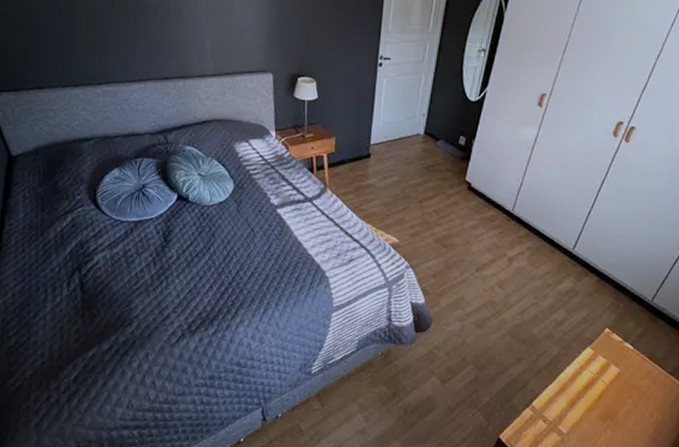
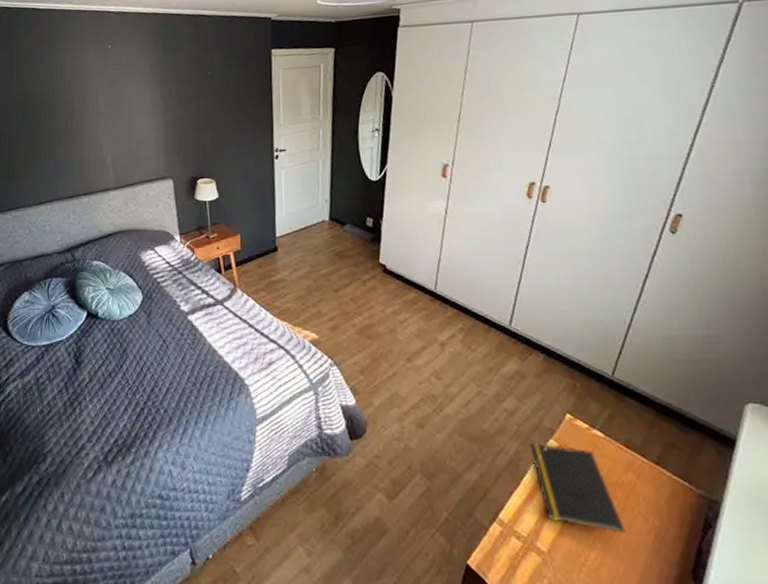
notepad: none [568,349,633,425] -> present [528,443,626,534]

